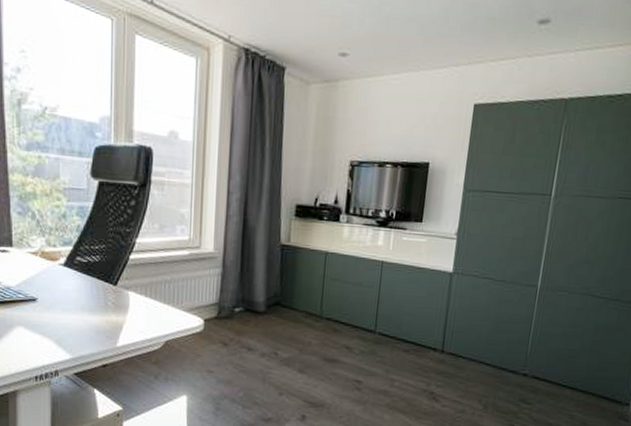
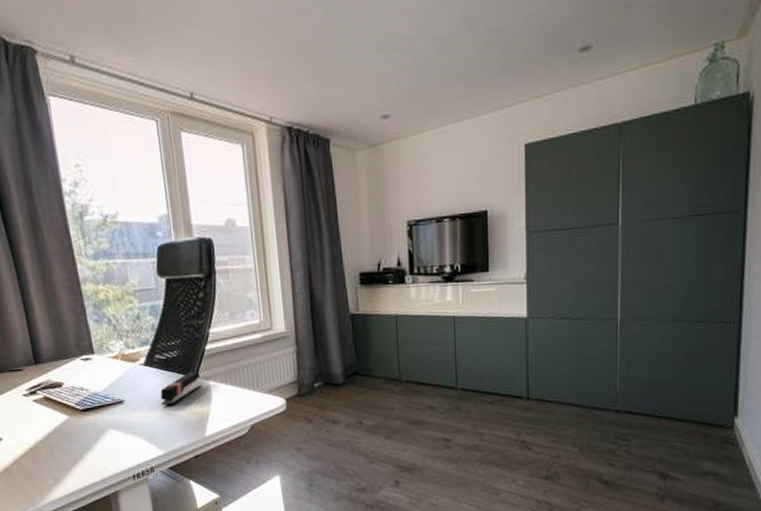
stapler: none [75,279,120,310] -> present [160,371,202,405]

